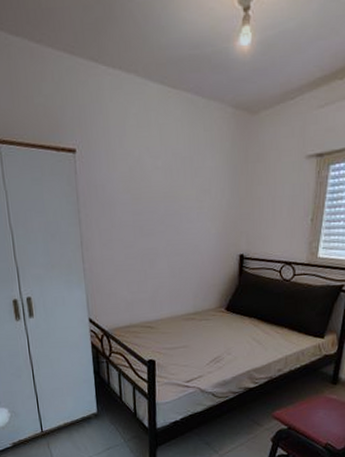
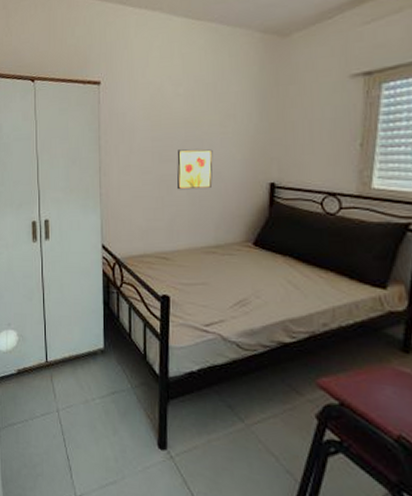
wall art: none [157,223,191,263] -> present [176,149,213,190]

